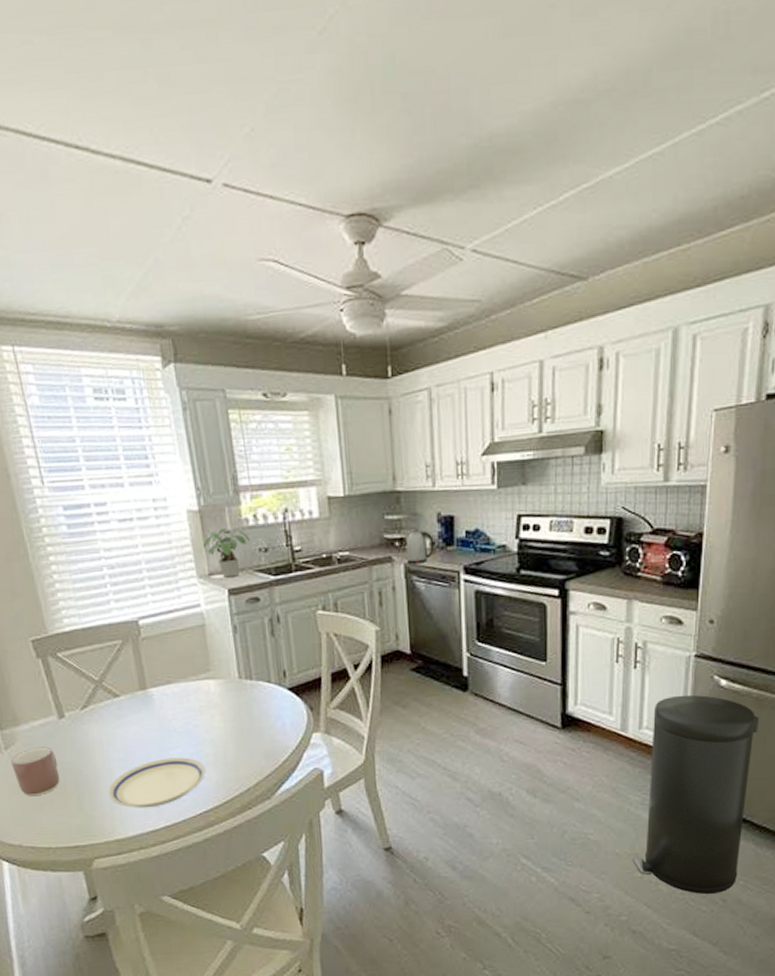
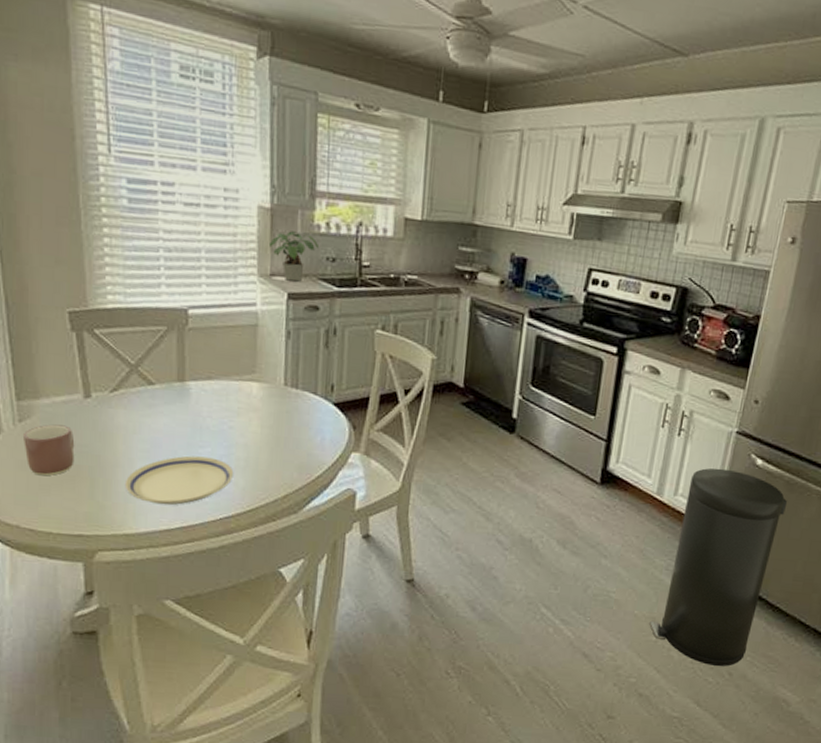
kettle: present [405,530,434,565] -> none [473,266,504,300]

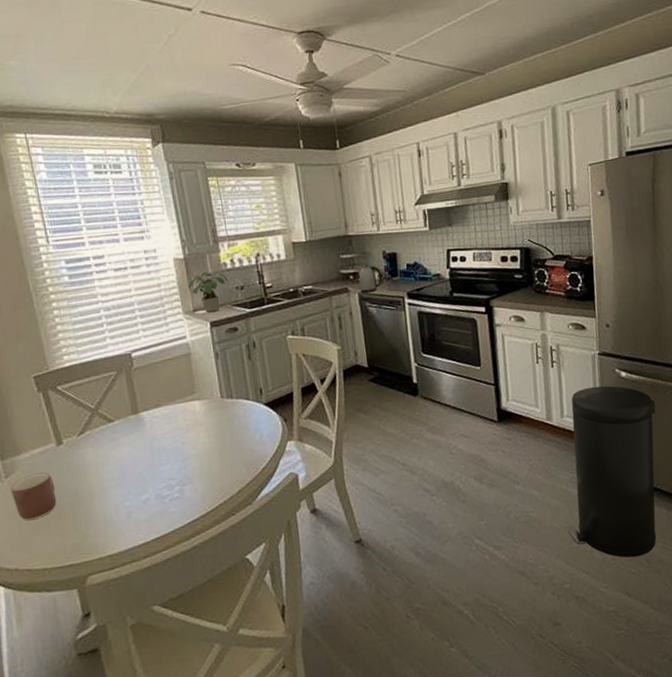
plate: present [124,455,234,505] -> none [102,472,193,523]
kettle: none [473,266,504,300] -> present [358,266,382,293]

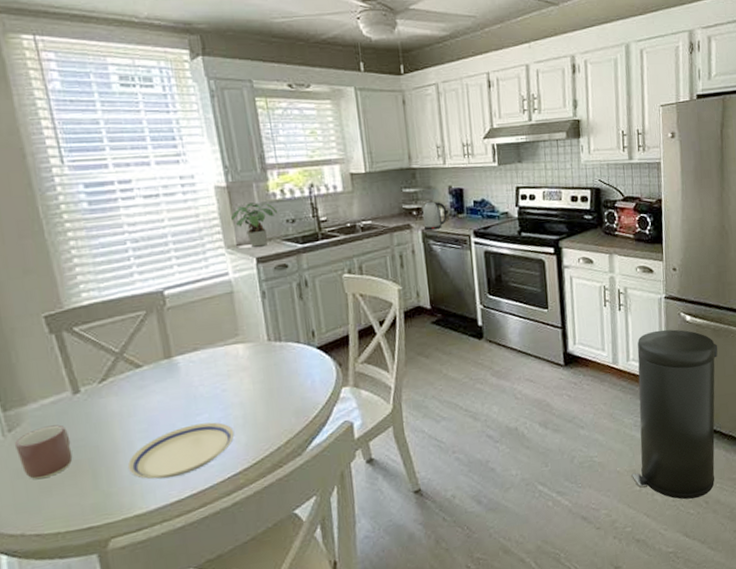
plate: none [102,472,193,523] -> present [127,422,235,479]

